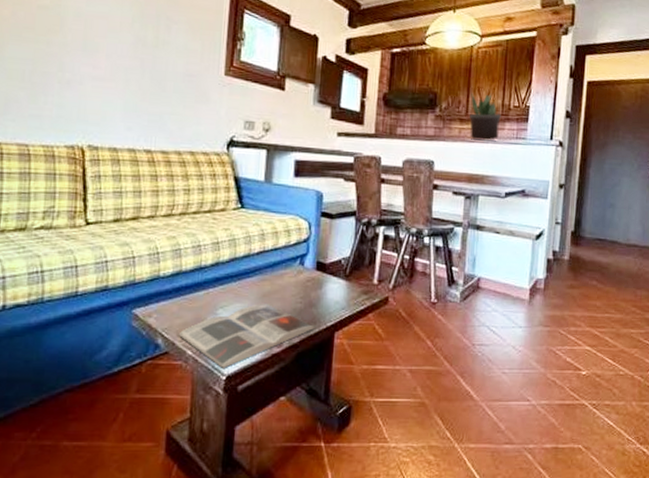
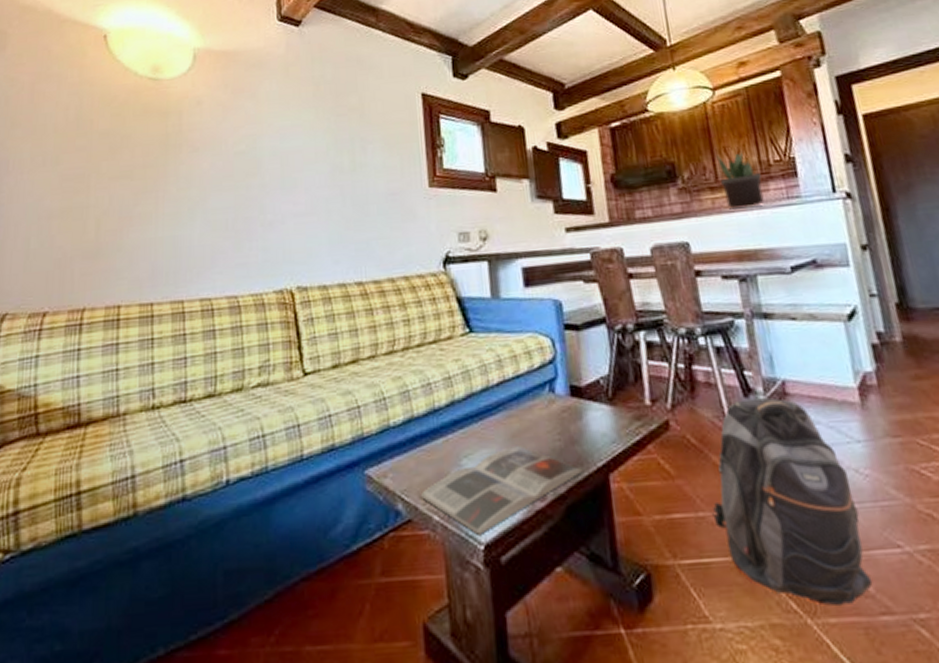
backpack: none [406,288,508,437] -> present [712,397,873,607]

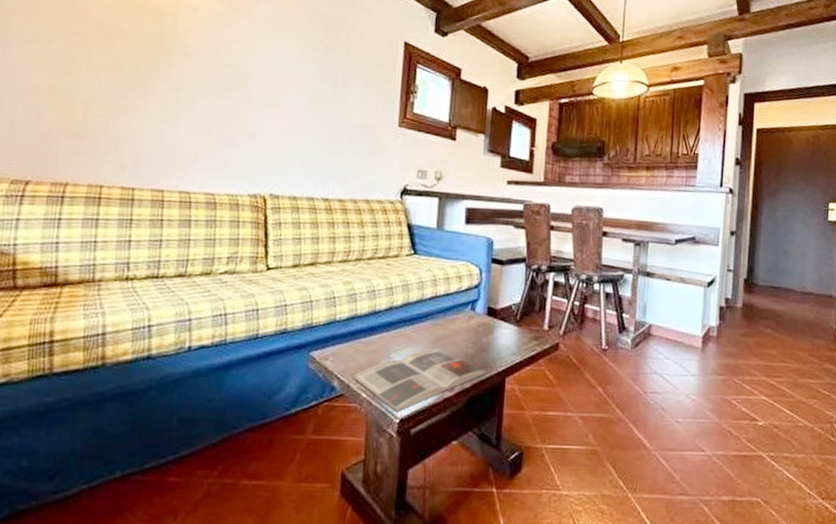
backpack: present [712,397,873,607] -> none [577,335,681,487]
planter: present [716,151,764,209] -> none [638,141,670,188]

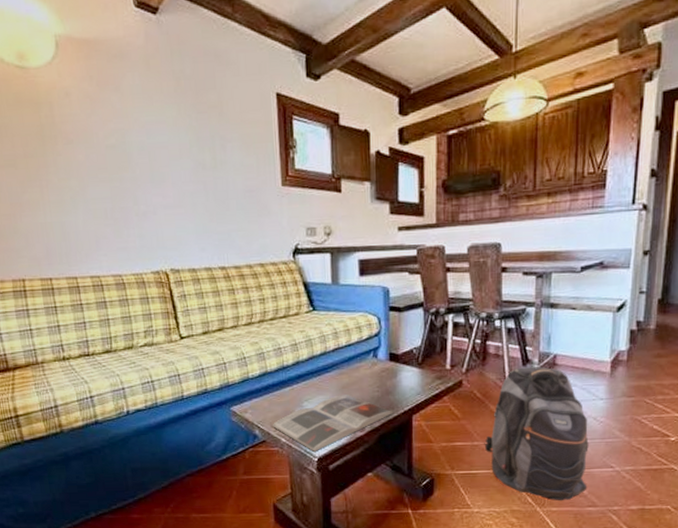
backpack: none [577,335,681,487] -> present [484,367,589,502]

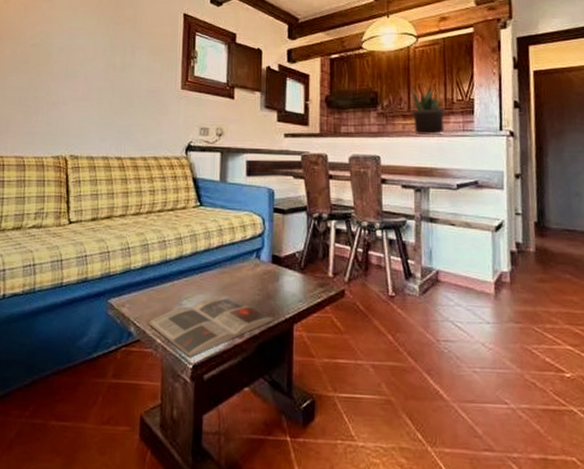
backpack: present [484,367,589,502] -> none [368,281,482,441]
planter: none [538,162,574,216] -> present [412,89,445,135]

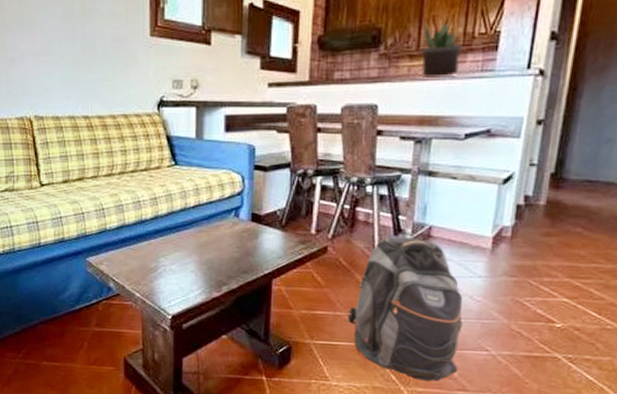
magazine: present [148,295,274,357] -> none [127,253,253,309]
backpack: none [368,281,482,441] -> present [347,237,463,382]

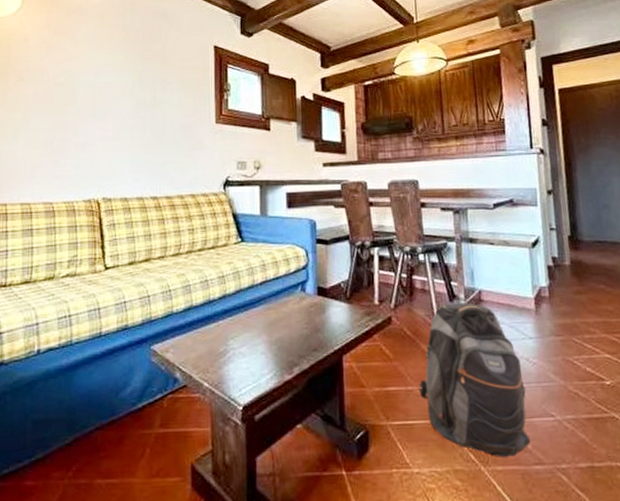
planter: present [421,21,462,78] -> none [445,111,478,157]

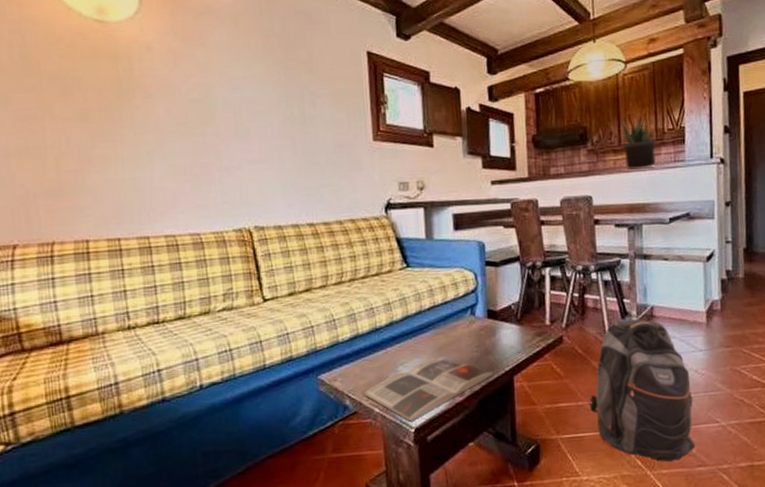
magazine: none [194,332,323,398] -> present [364,356,494,422]
planter: none [445,111,478,157] -> present [622,119,656,169]

